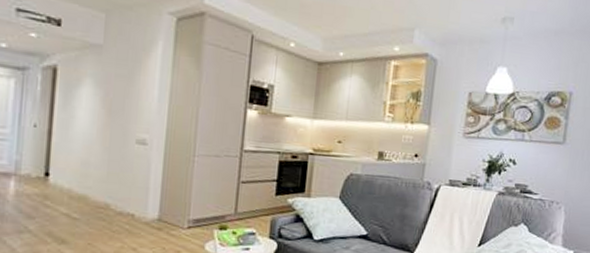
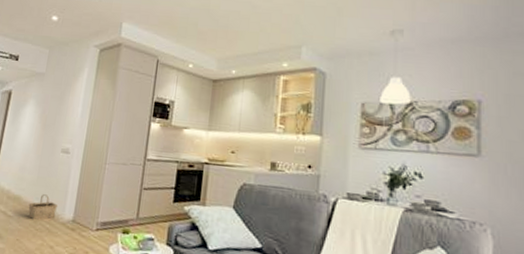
basket: none [99,192,139,222] -> present [28,194,58,221]

